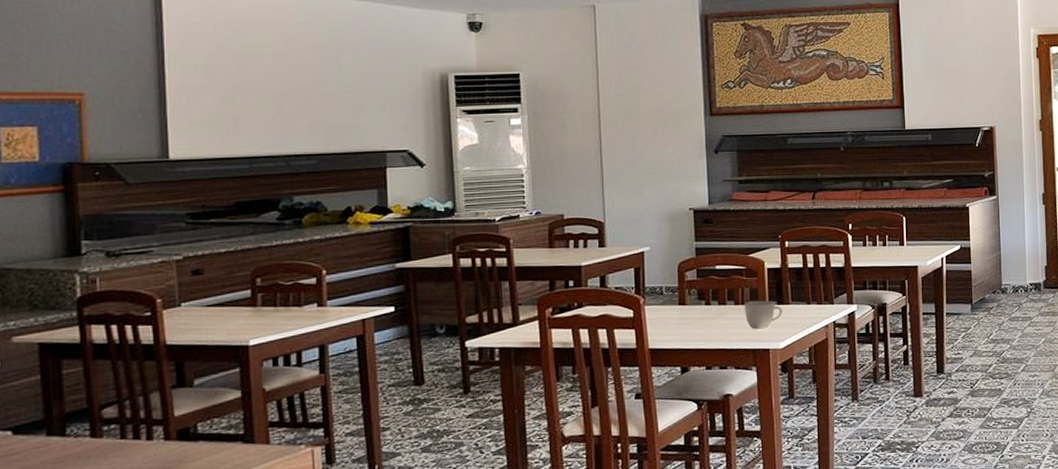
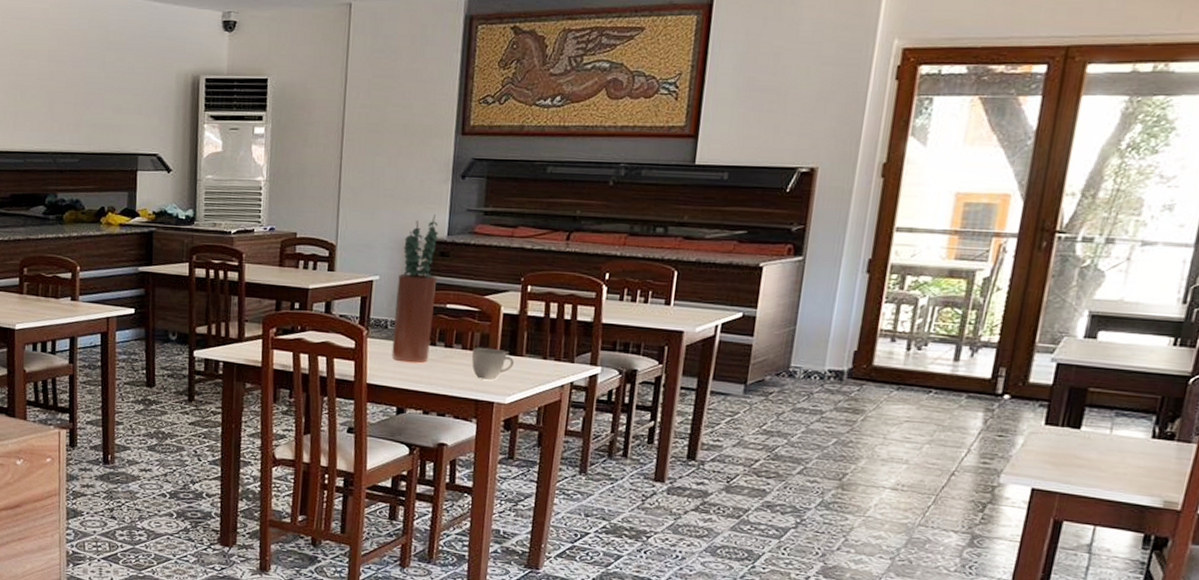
vase: none [668,187,705,324] -> present [391,214,438,363]

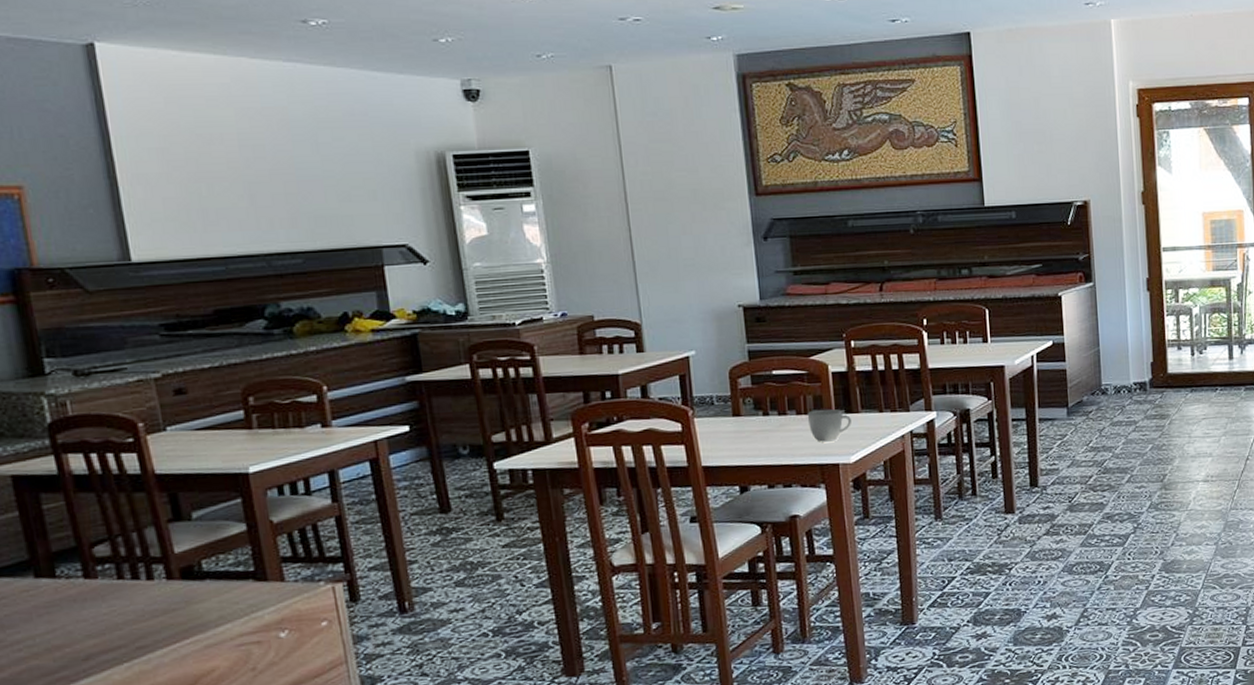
vase: present [391,214,438,363] -> none [715,280,764,438]

